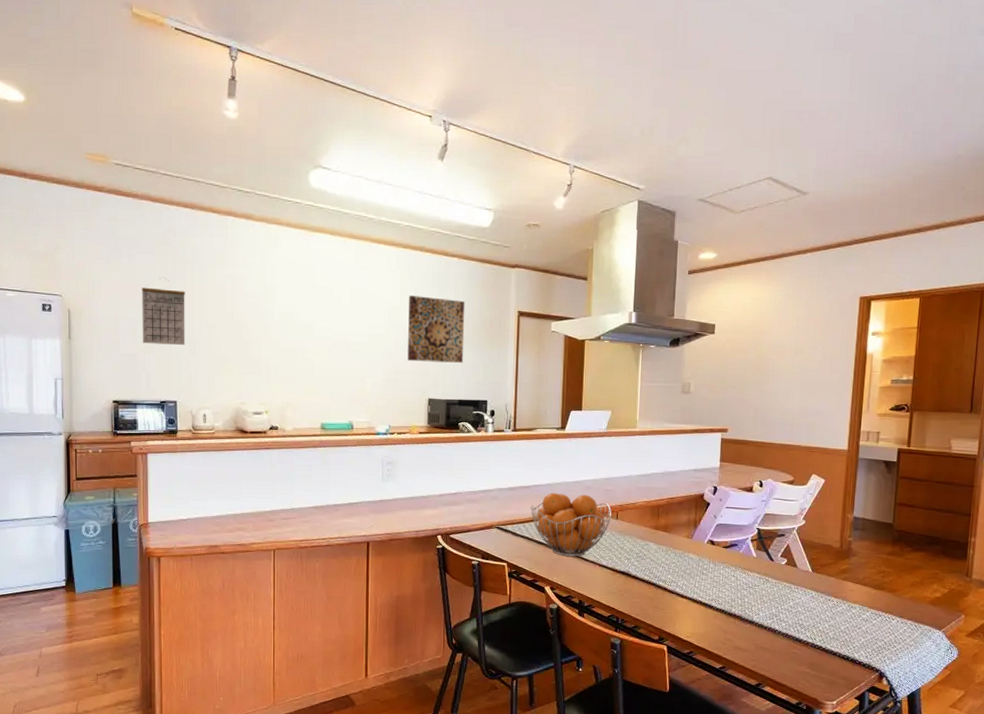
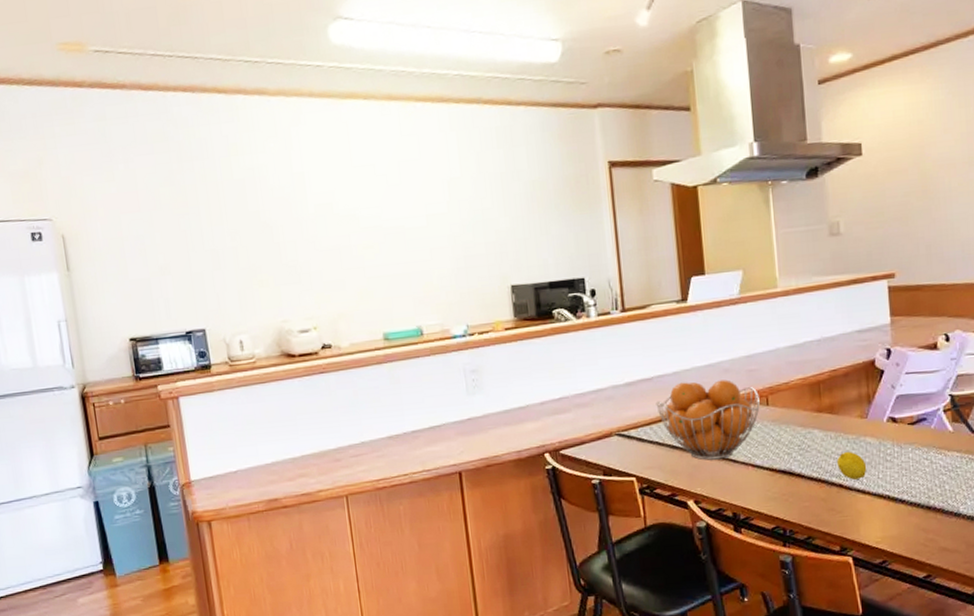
calendar: present [142,279,185,345] -> none [146,183,206,265]
wall art: present [407,296,465,363] -> none [470,158,549,243]
fruit: none [664,562,687,585] -> present [836,451,867,480]

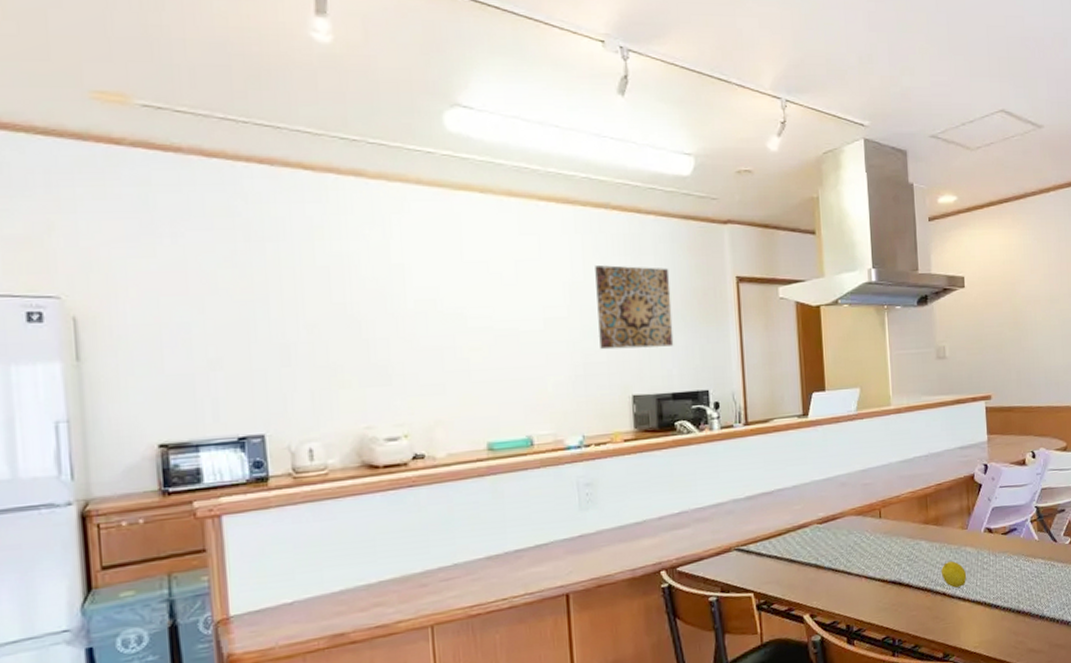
wall art: none [470,158,549,243] -> present [595,265,674,350]
fruit basket: present [655,379,760,460] -> none [775,493,873,574]

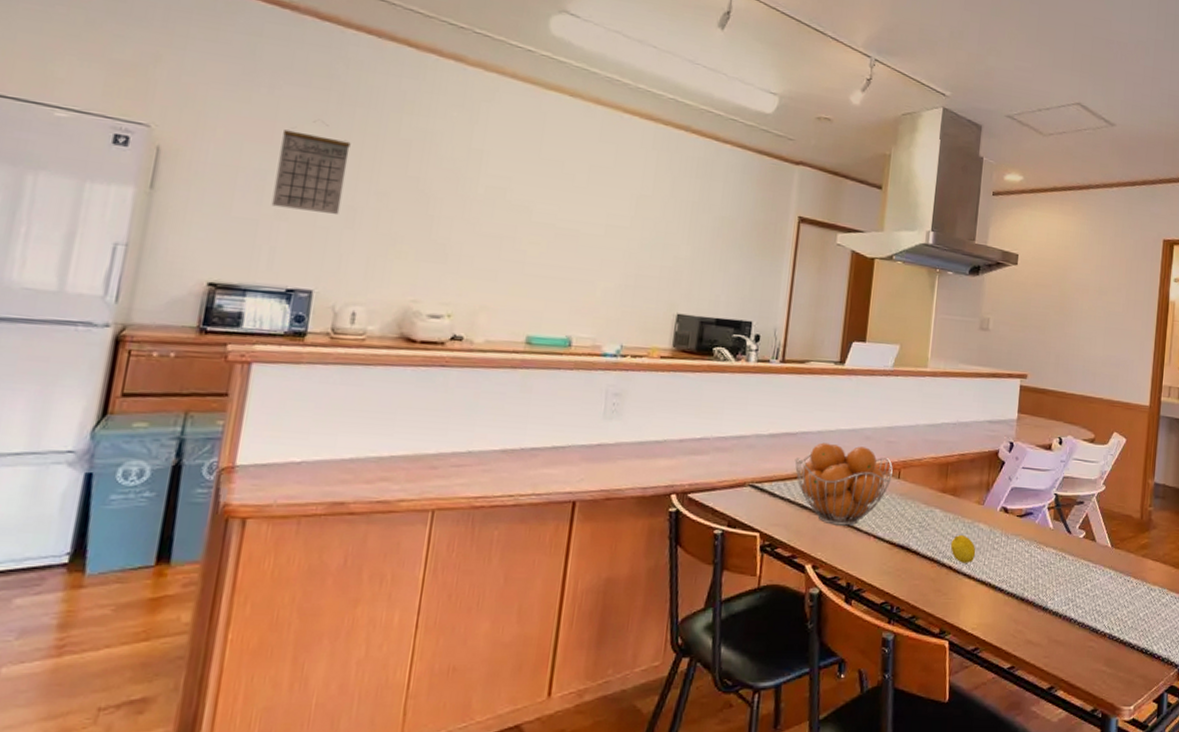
calendar: none [197,264,273,358] -> present [271,121,351,214]
wall art: present [595,265,674,350] -> none [654,183,736,273]
fruit basket: none [775,493,873,574] -> present [794,442,893,526]

